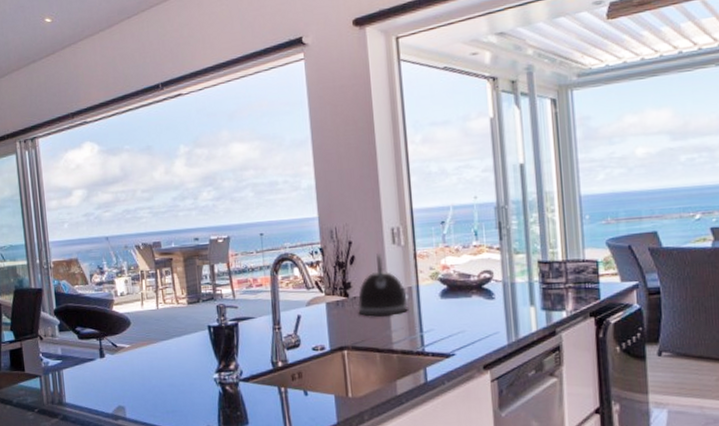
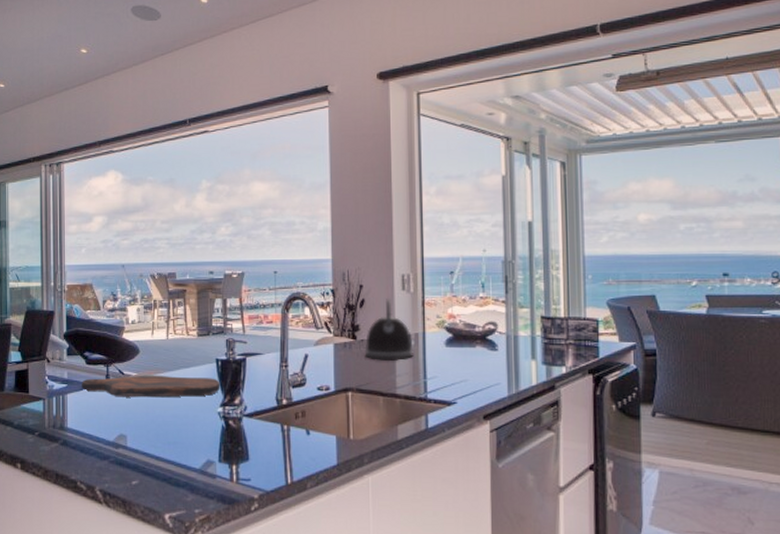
cutting board: none [76,345,215,370] -> present [82,375,220,398]

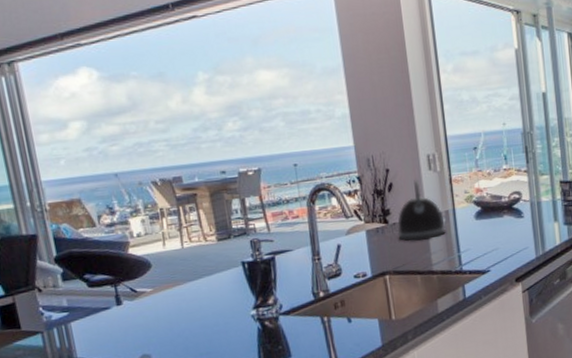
cutting board: present [82,375,220,398] -> none [86,281,251,317]

